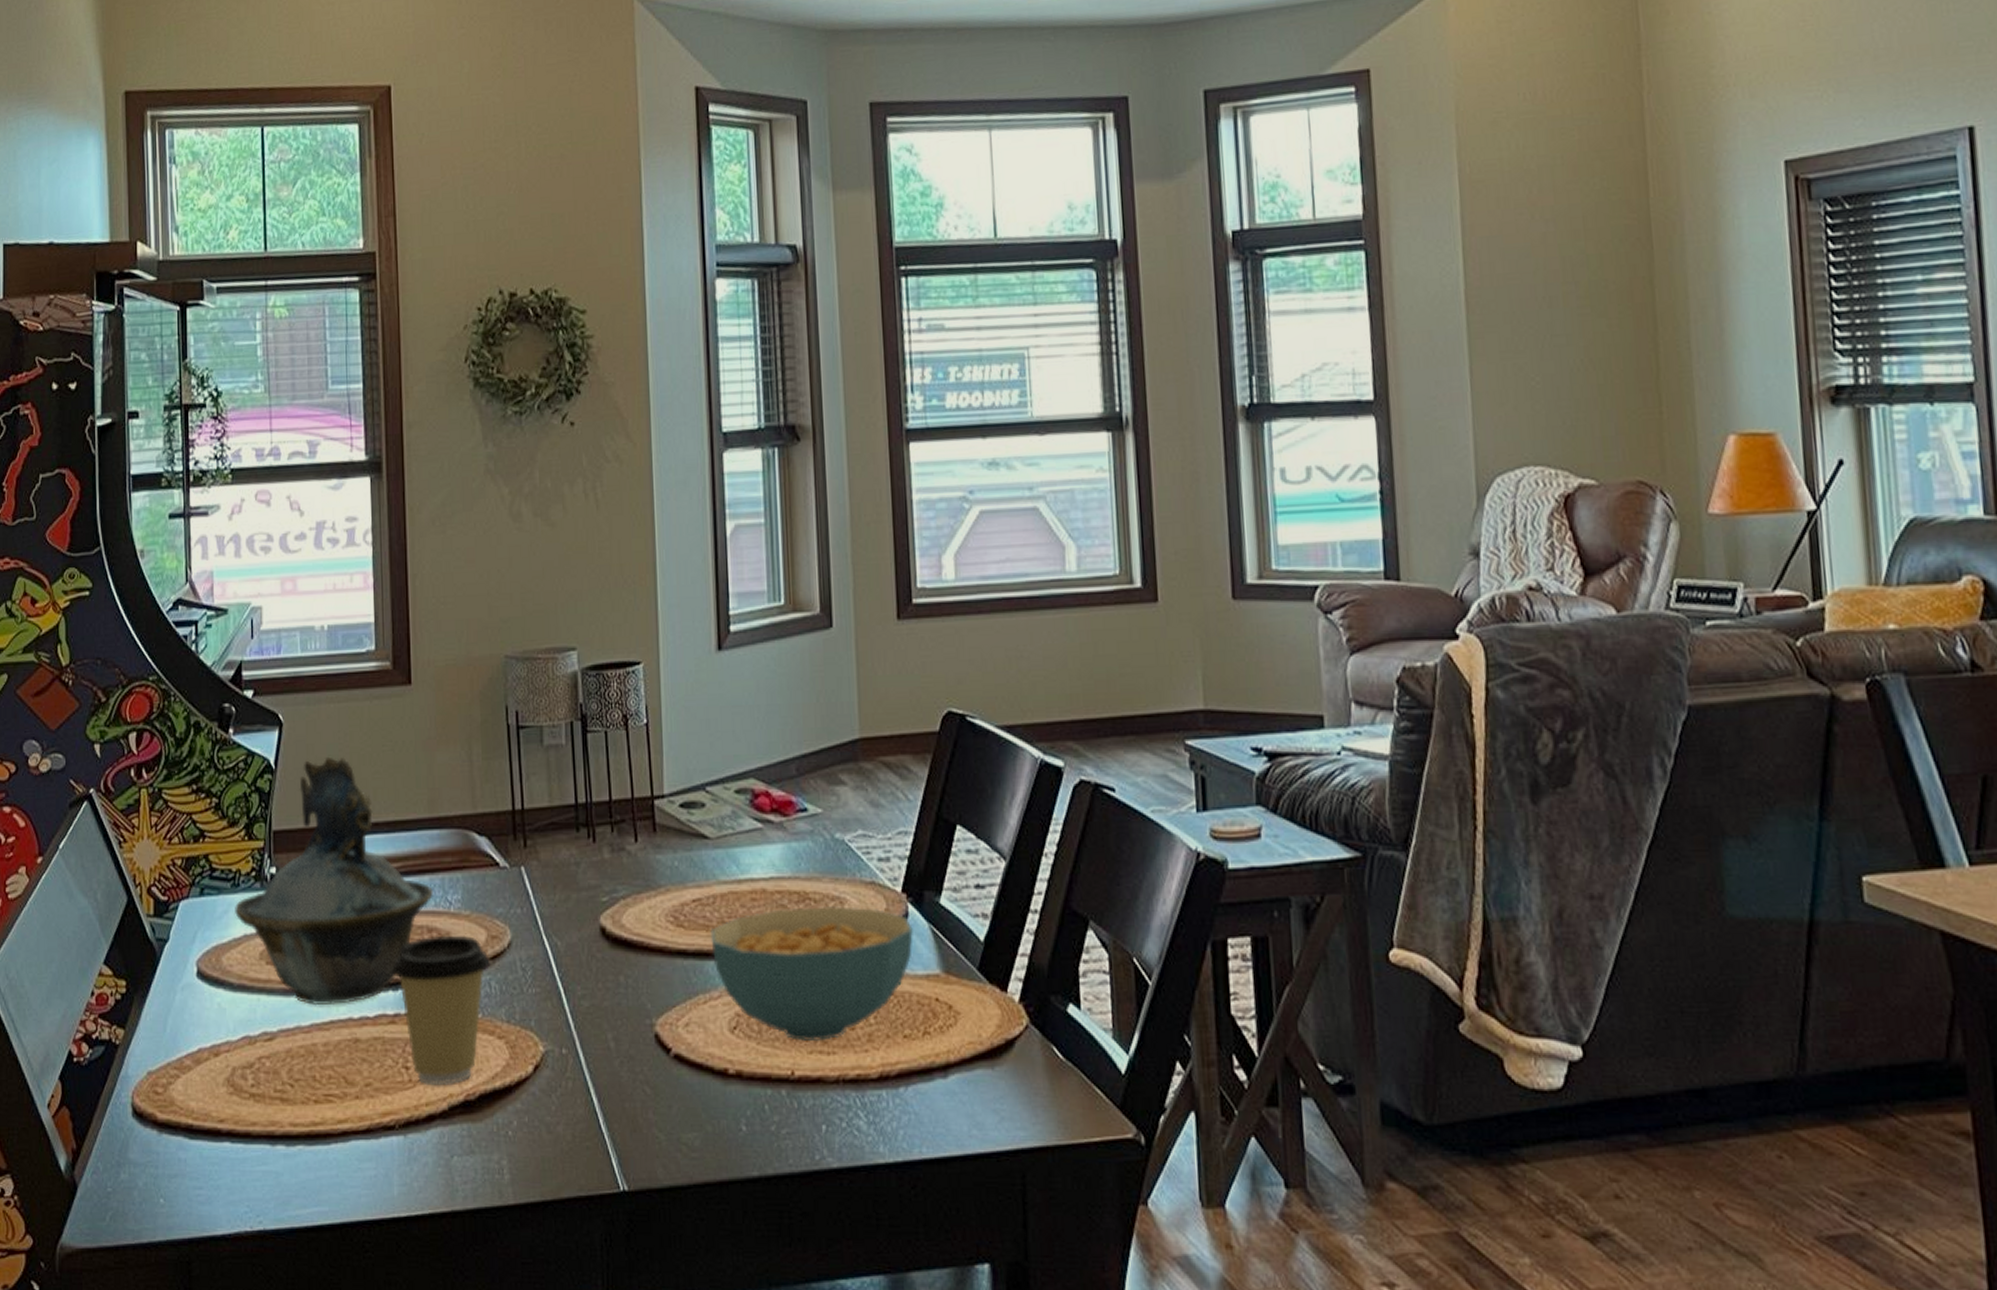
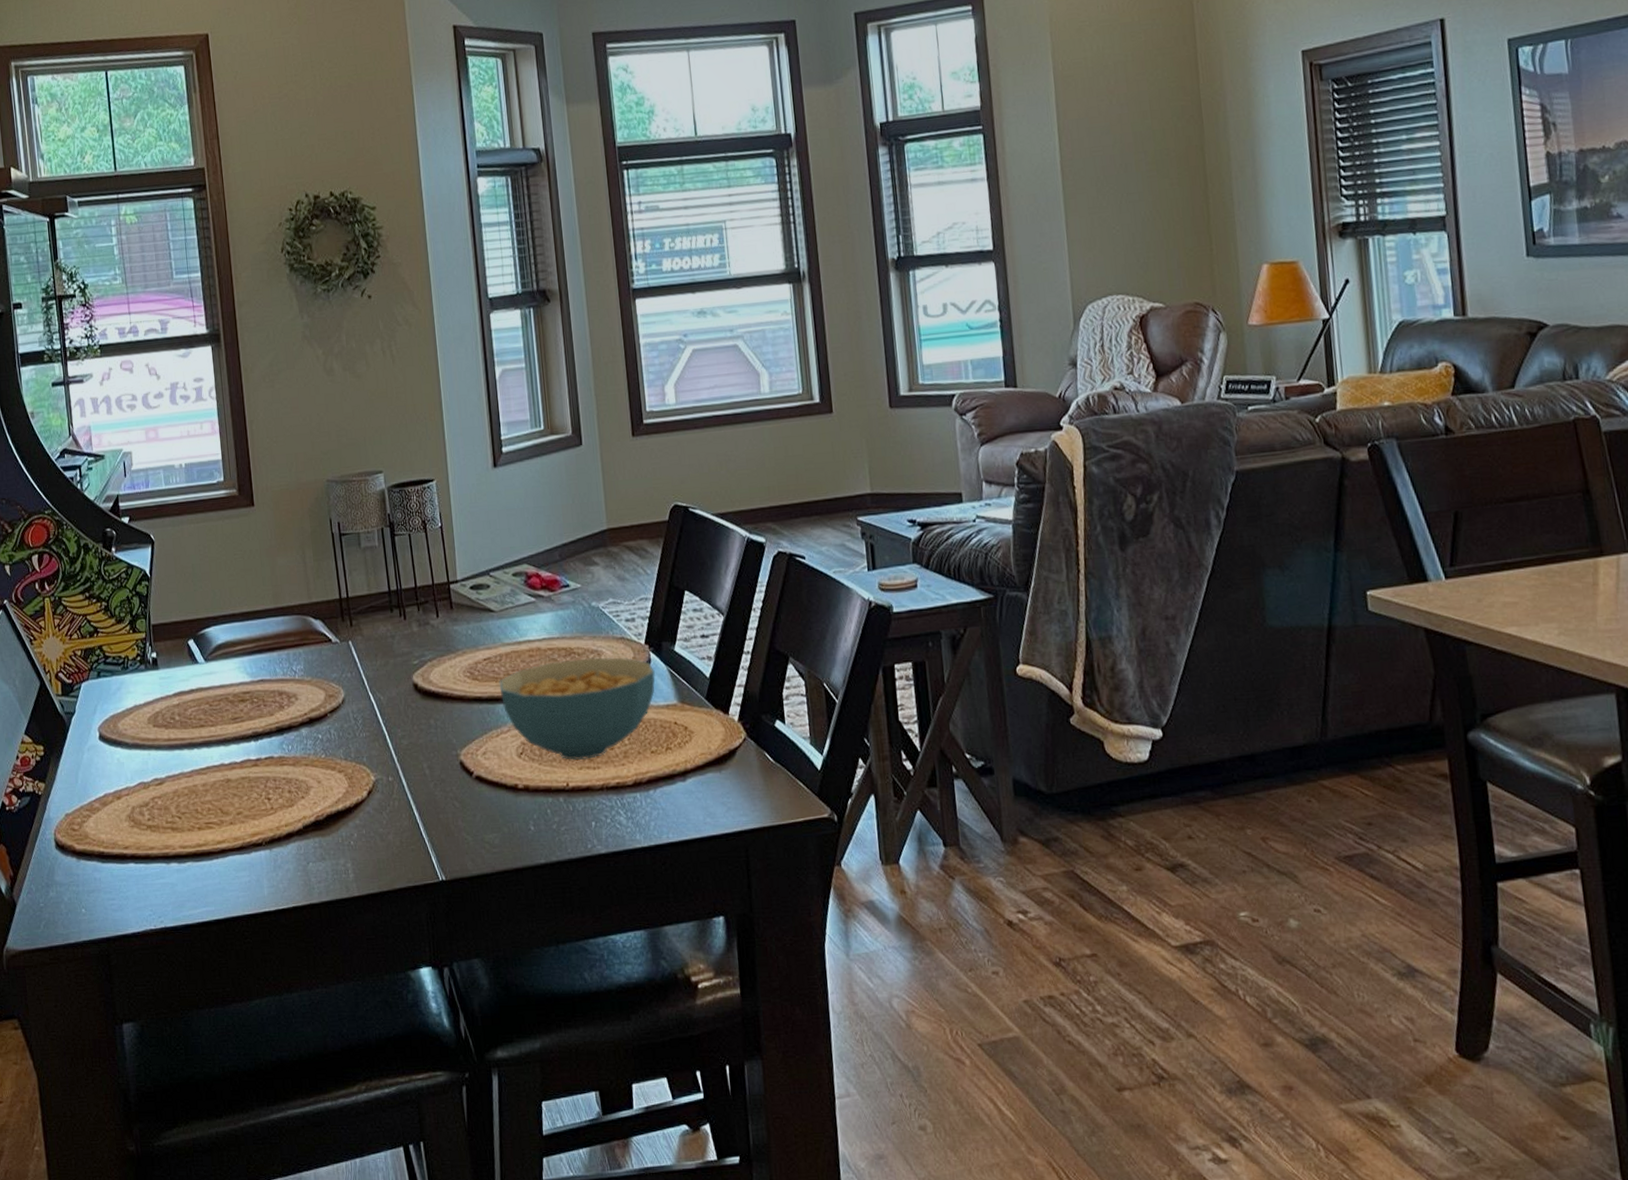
ceramic bowl: present [235,756,433,1006] -> none [126,565,281,756]
coffee cup: present [391,935,491,1084] -> none [252,696,330,810]

